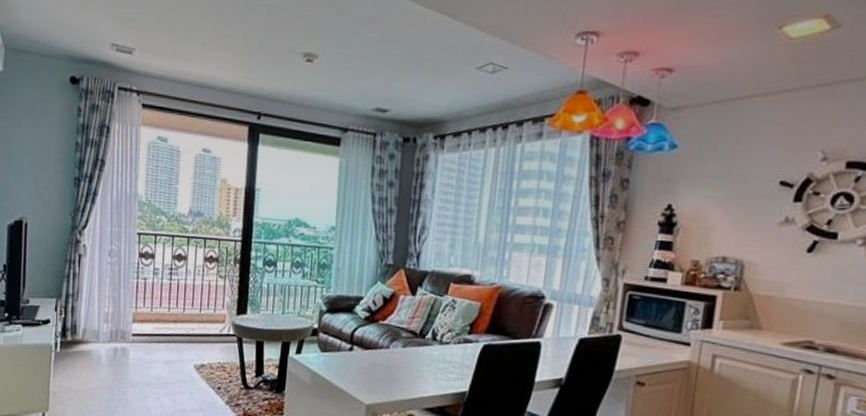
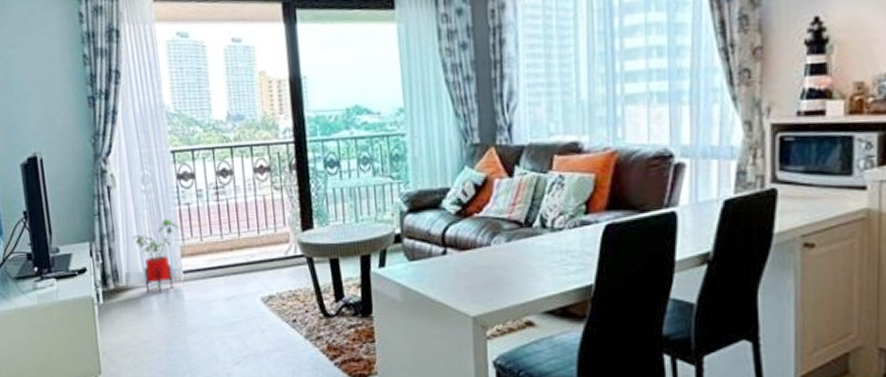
house plant: none [93,288,135,350] -> present [132,218,179,293]

